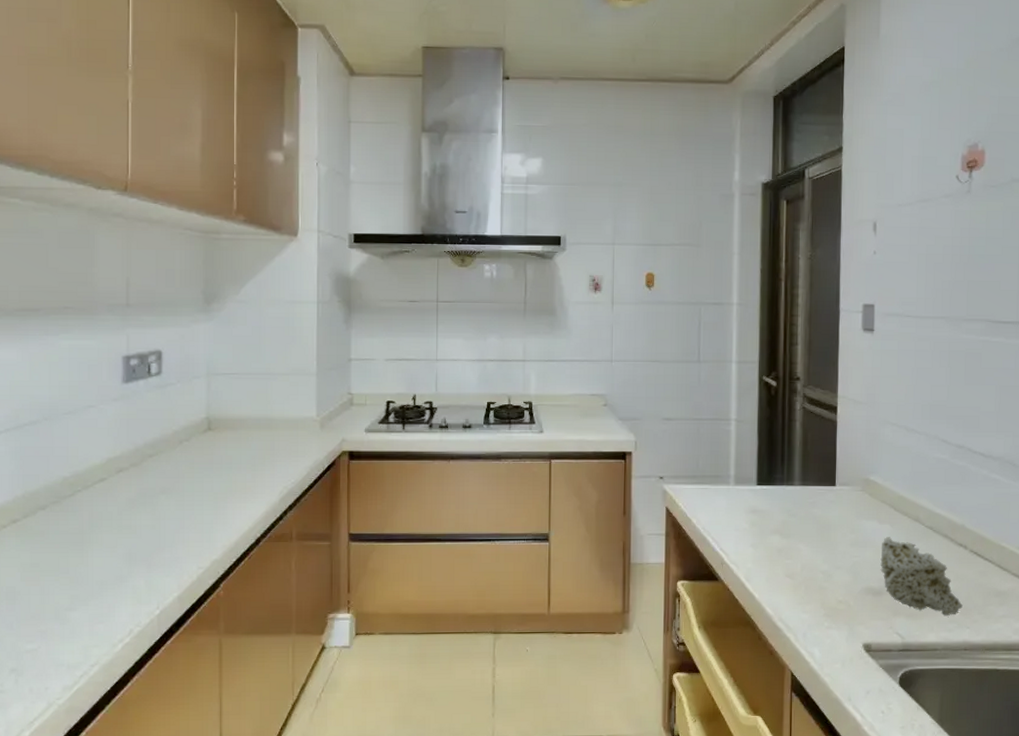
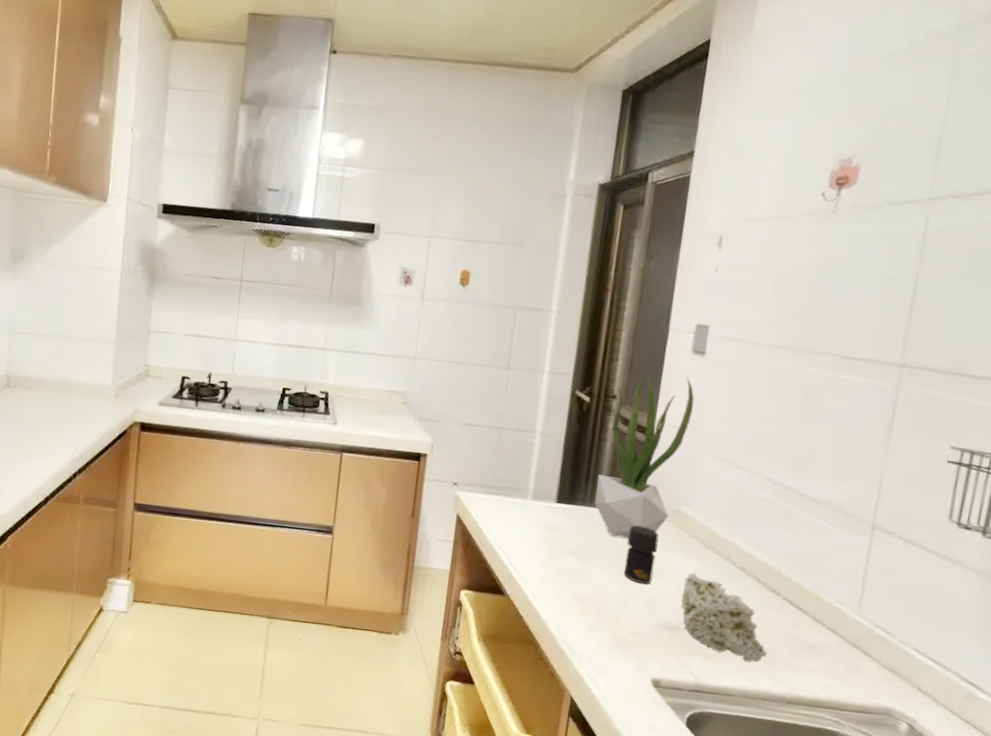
potted plant: none [791,354,870,512] -> present [594,374,695,539]
jar: none [825,498,853,553] -> present [623,525,659,584]

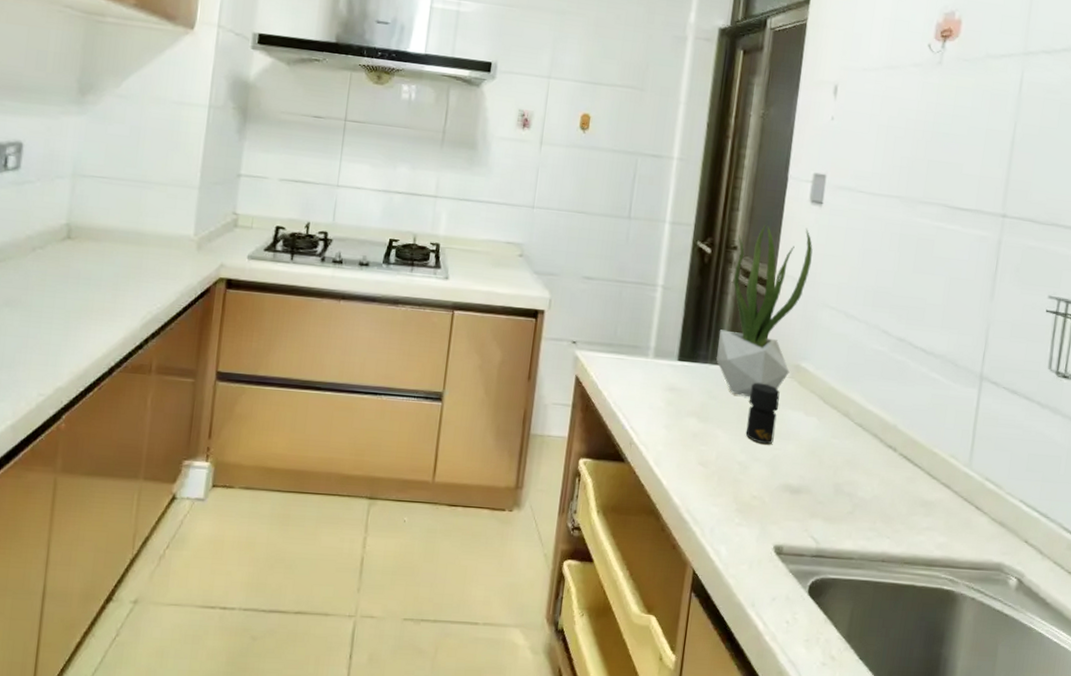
sponge: present [680,572,767,662] -> none [801,430,885,523]

